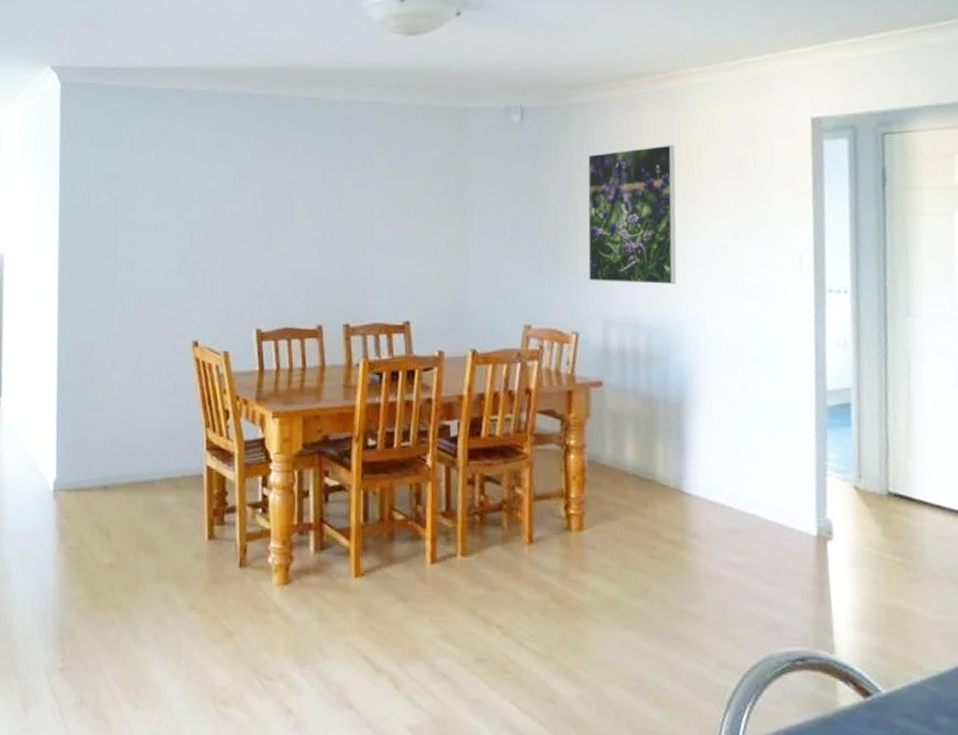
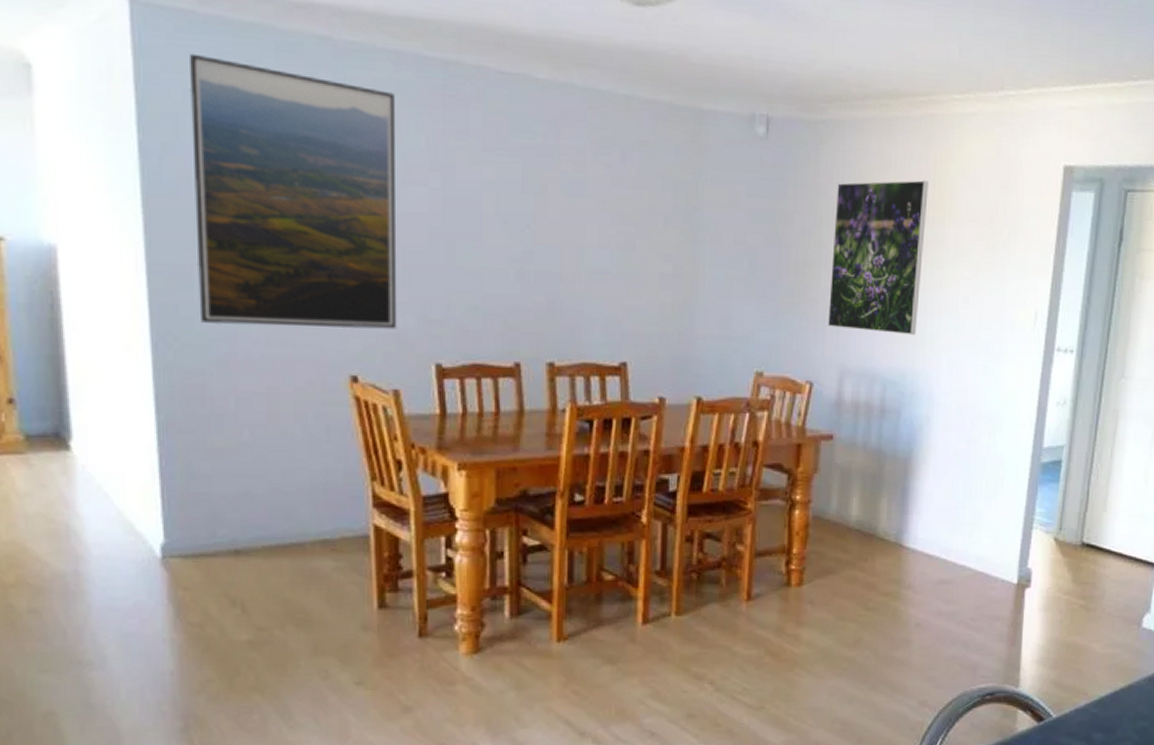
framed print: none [91,112,230,305] -> present [189,53,397,330]

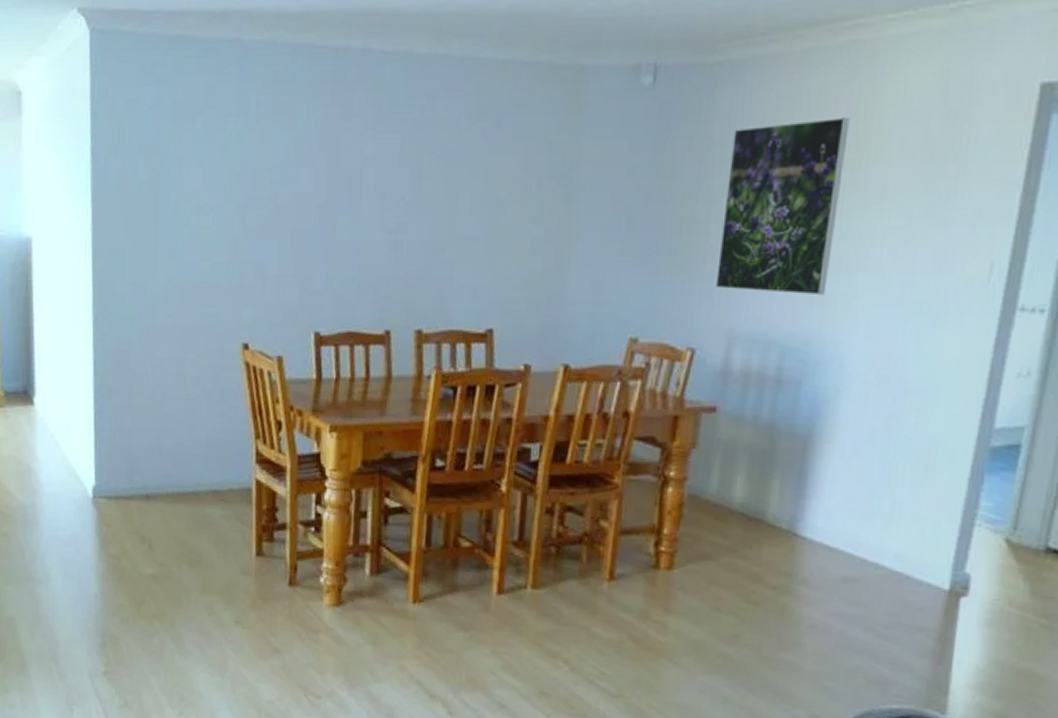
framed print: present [189,53,397,330] -> none [128,68,290,301]

